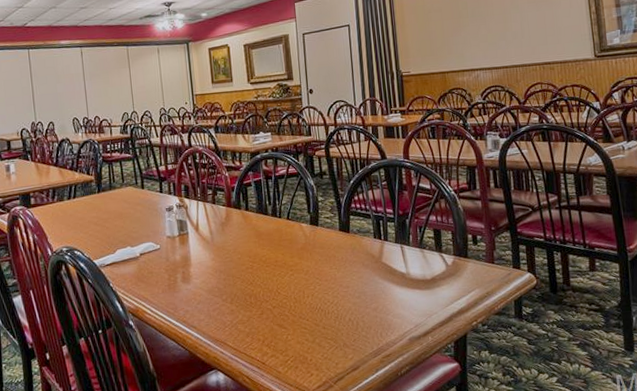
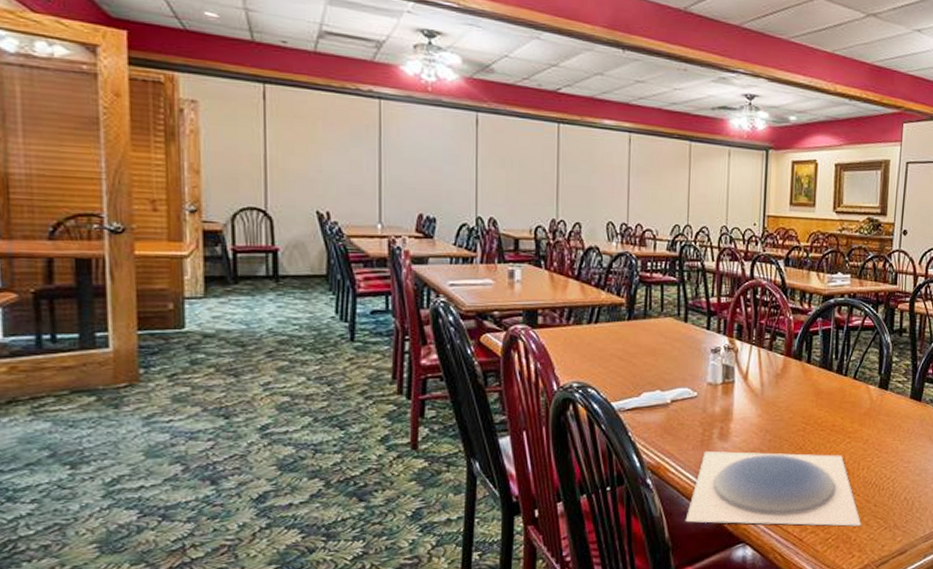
plate: none [164,286,315,355] -> present [685,451,862,527]

